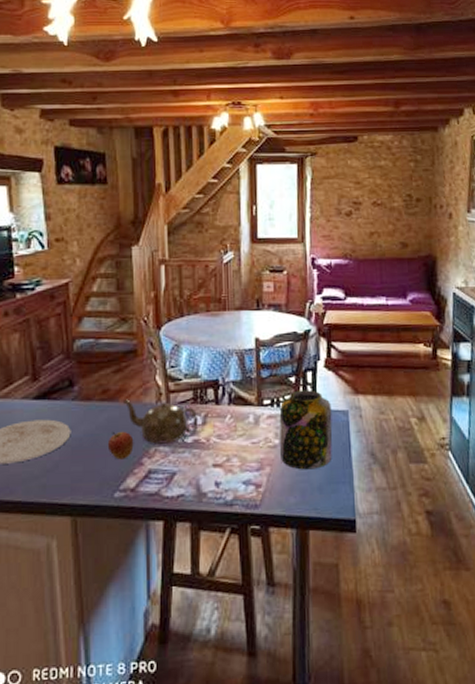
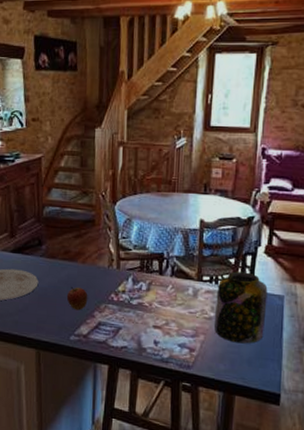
teapot: present [123,399,199,444] -> none [81,261,143,303]

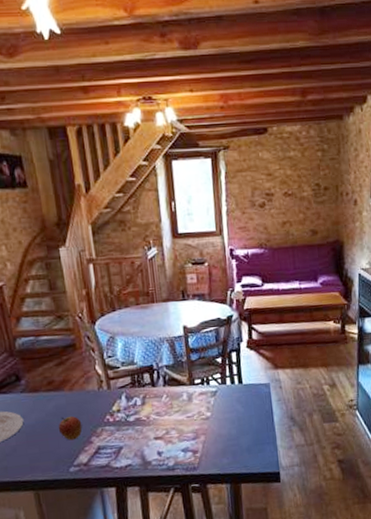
jar: present [214,271,268,344] -> none [209,368,258,436]

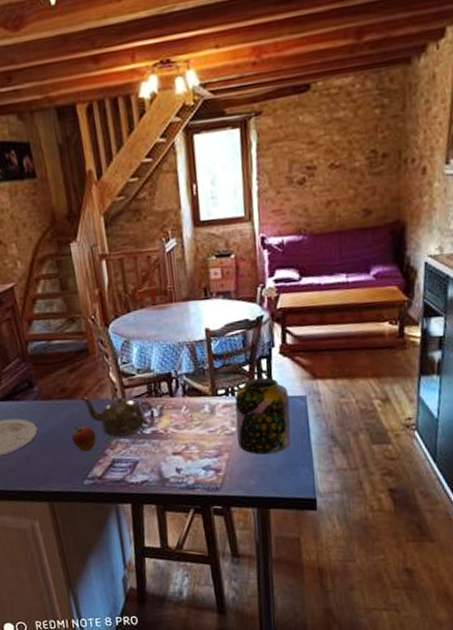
teapot: none [68,388,139,425] -> present [81,396,156,437]
jar: none [209,368,258,436] -> present [234,377,291,455]

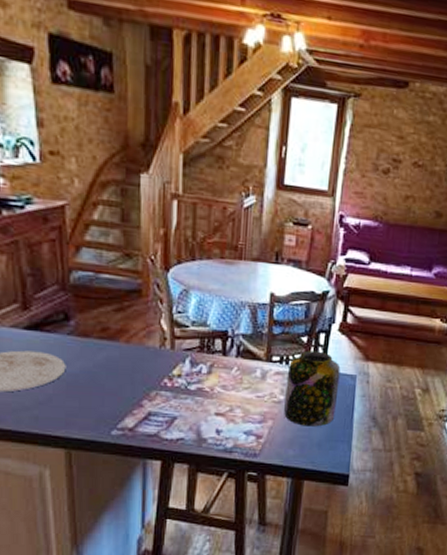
fruit: present [71,426,96,452] -> none [105,371,134,400]
teapot: present [81,396,156,437] -> none [124,340,204,389]

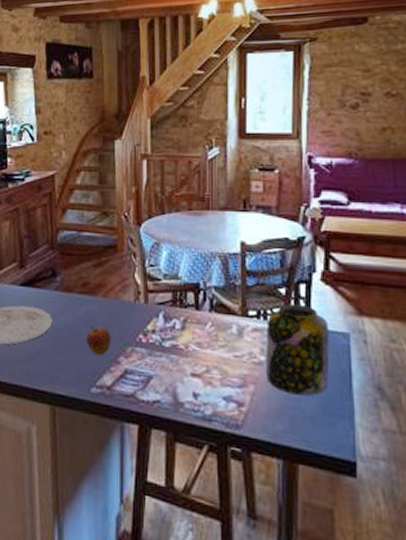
fruit: none [105,371,134,400] -> present [85,325,111,356]

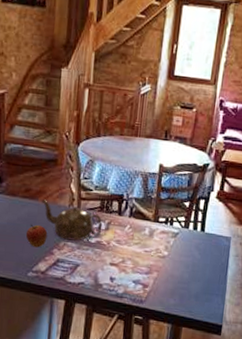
teapot: none [102,294,177,345] -> present [42,199,103,241]
jar: present [266,304,330,396] -> none [167,214,217,281]

